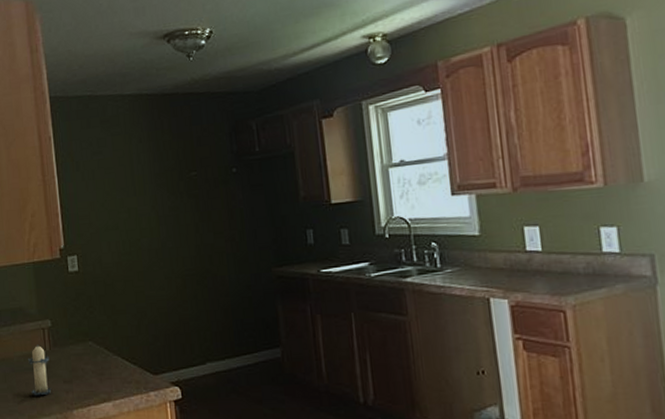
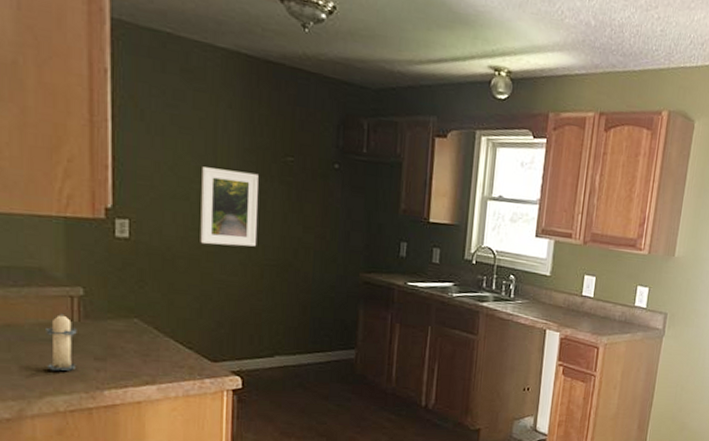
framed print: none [125,193,177,266] -> present [200,167,259,247]

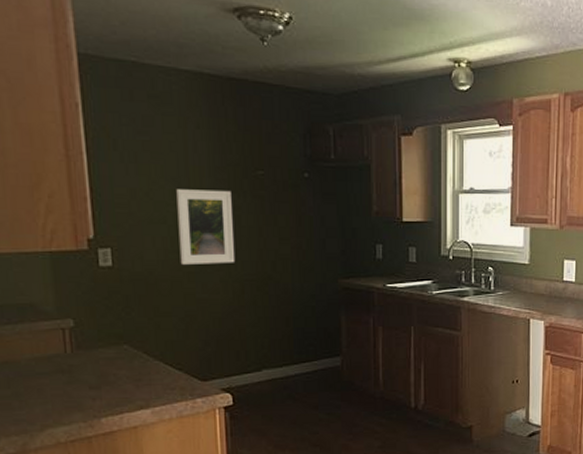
candle: present [46,313,77,372] -> none [41,346,73,404]

